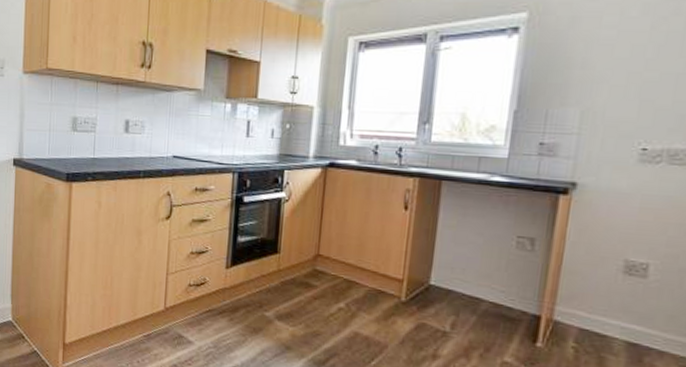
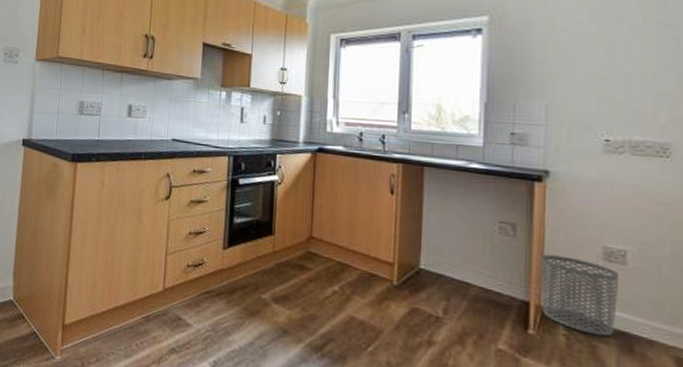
waste bin: none [553,268,639,349] -> present [540,254,620,337]

